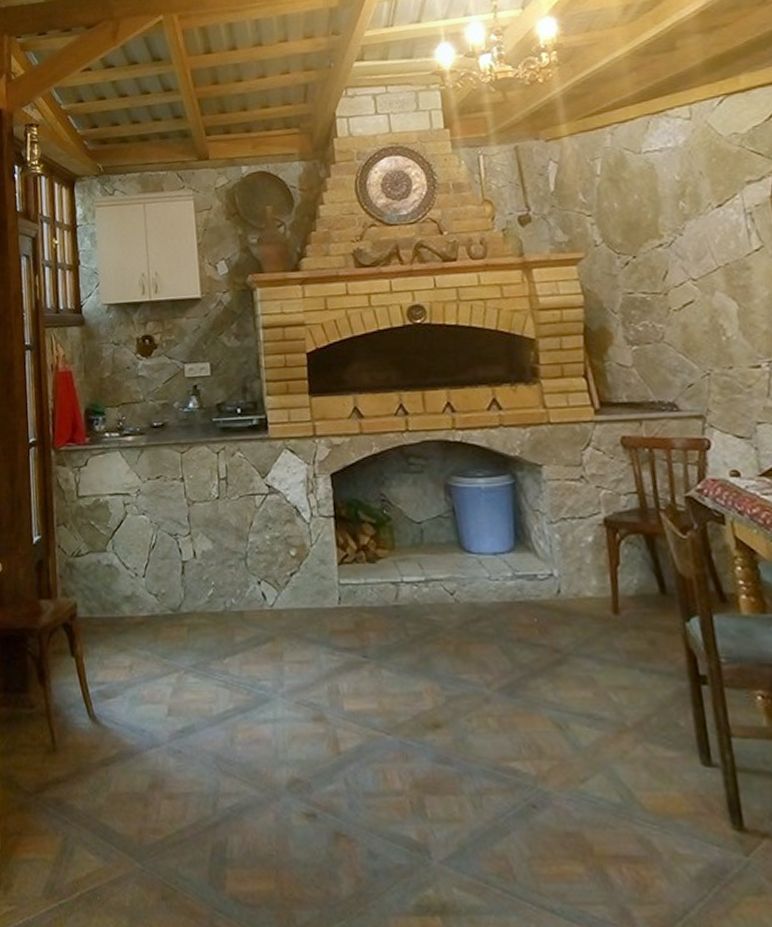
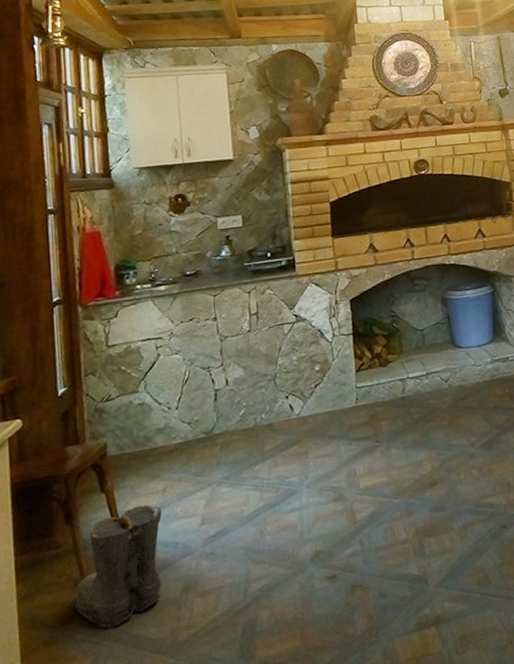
boots: none [43,679,130,810] -> present [70,504,163,629]

